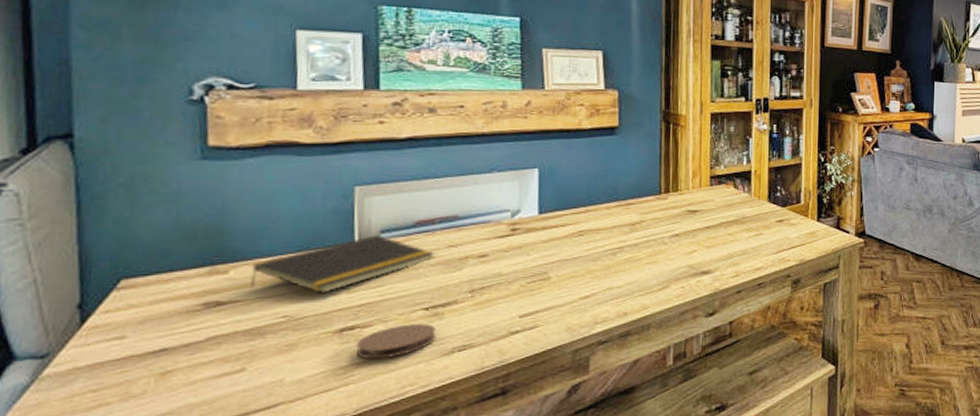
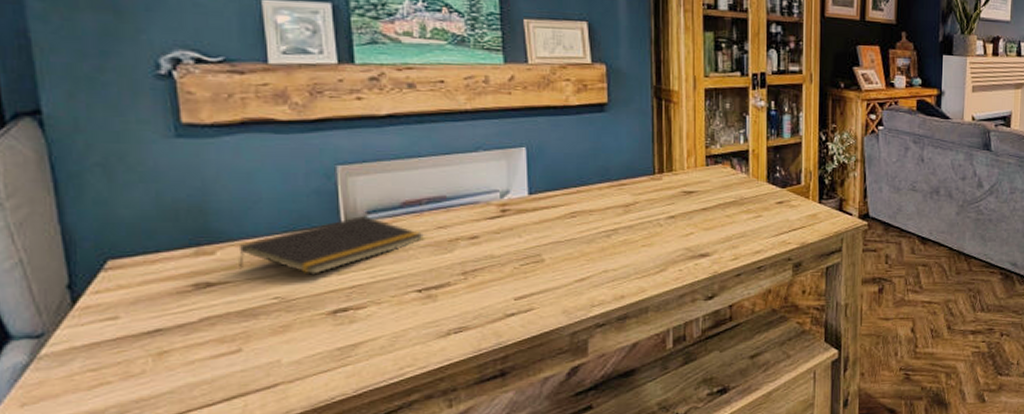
coaster: present [355,324,436,360] -> none [350,306,431,341]

